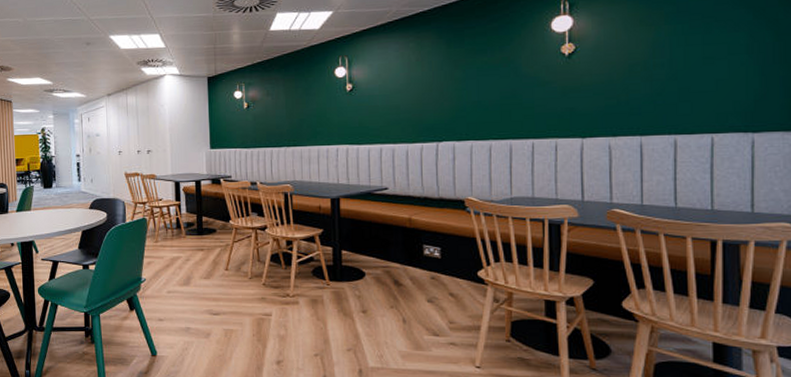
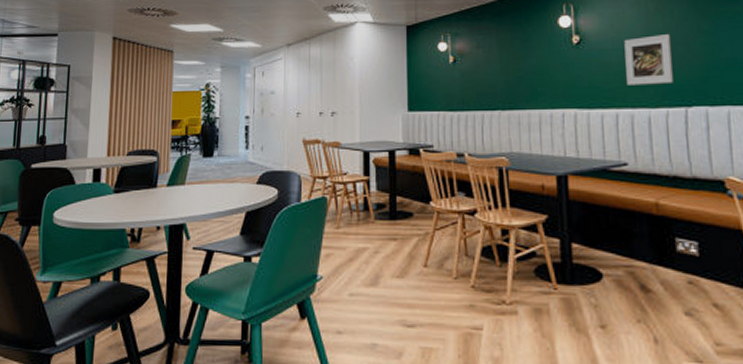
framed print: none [389,82,428,125] -> present [624,34,673,86]

